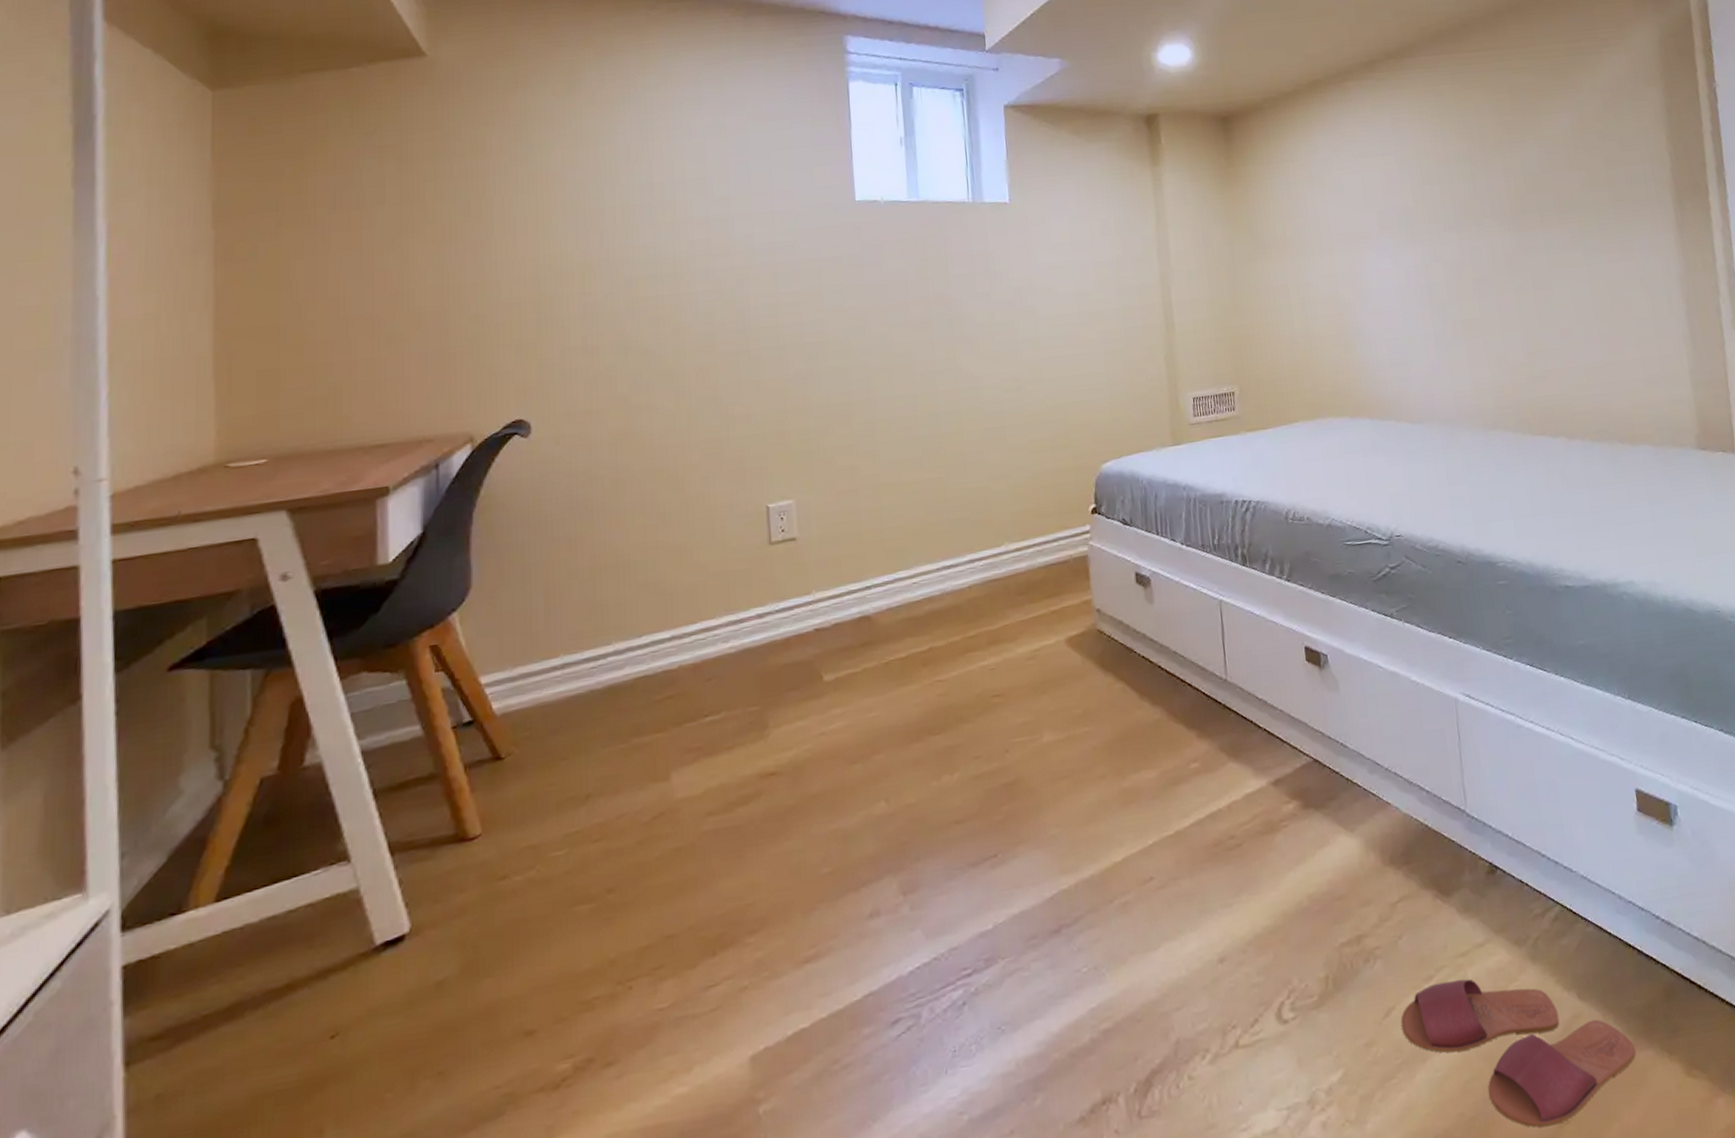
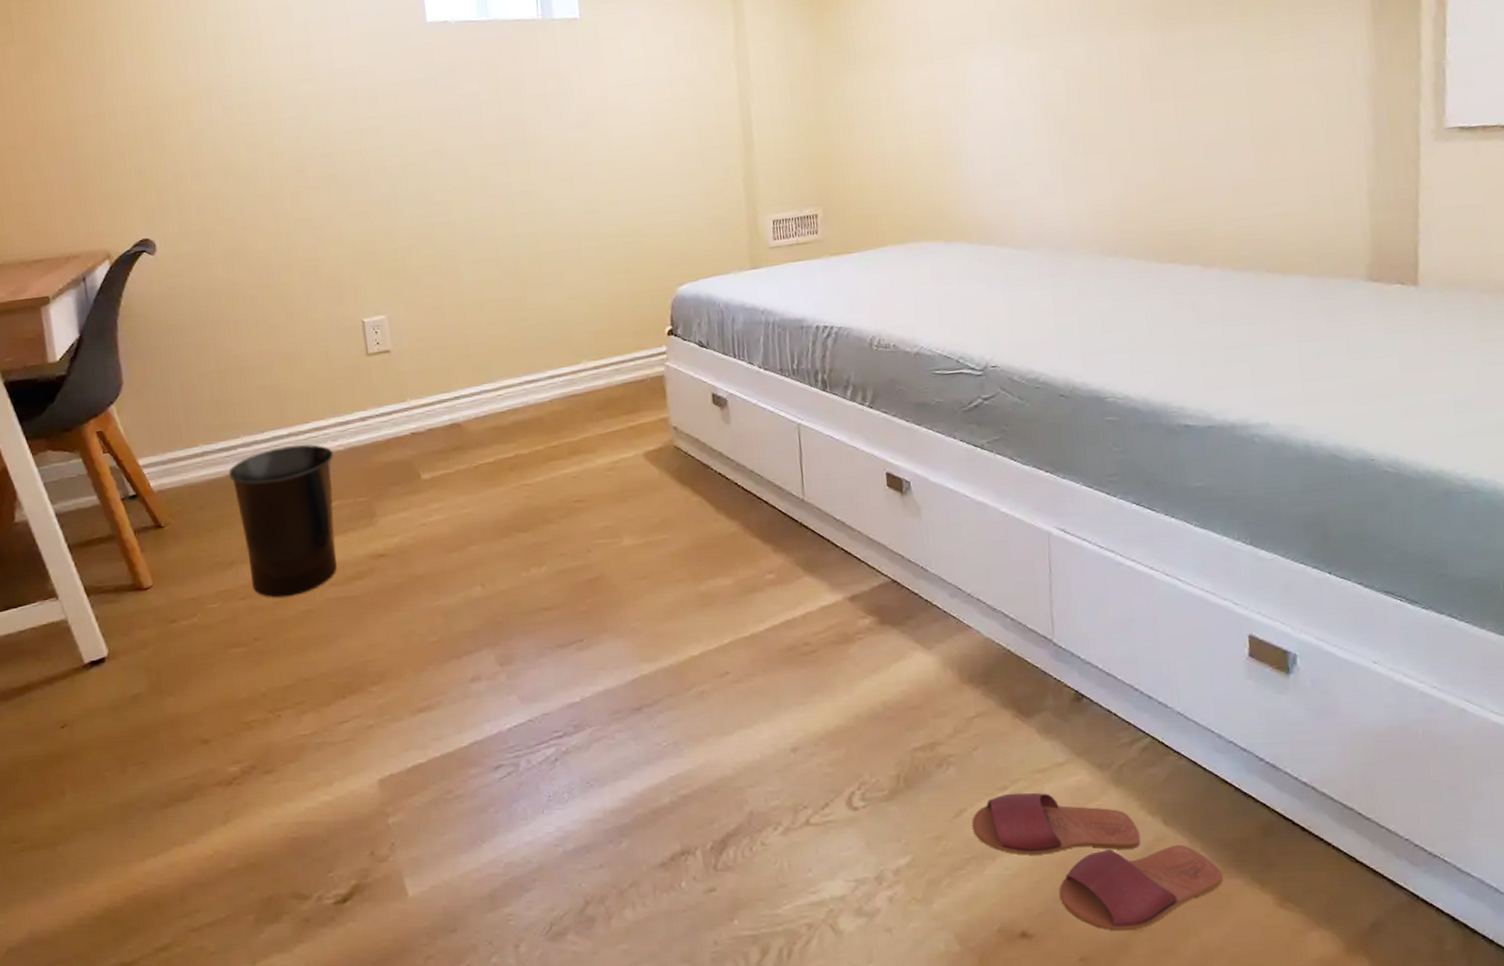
waste bin: none [593,648,723,836] -> present [228,444,337,597]

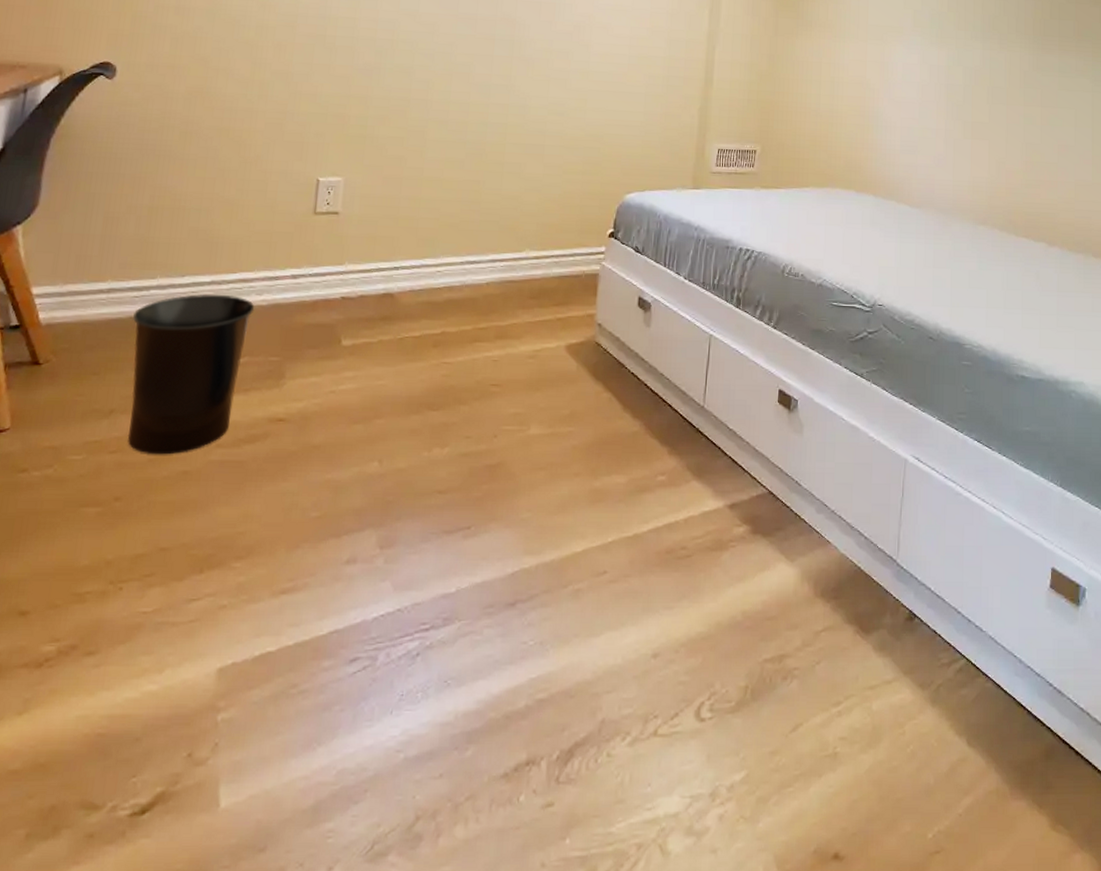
slippers: present [972,792,1223,931] -> none [805,709,1010,853]

